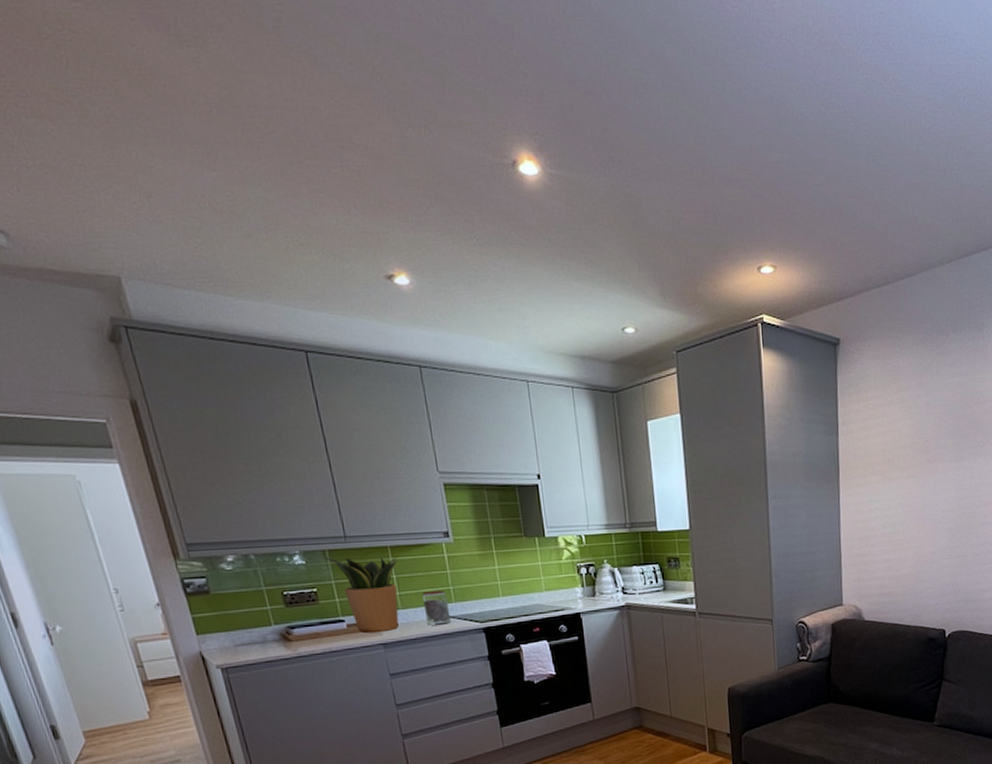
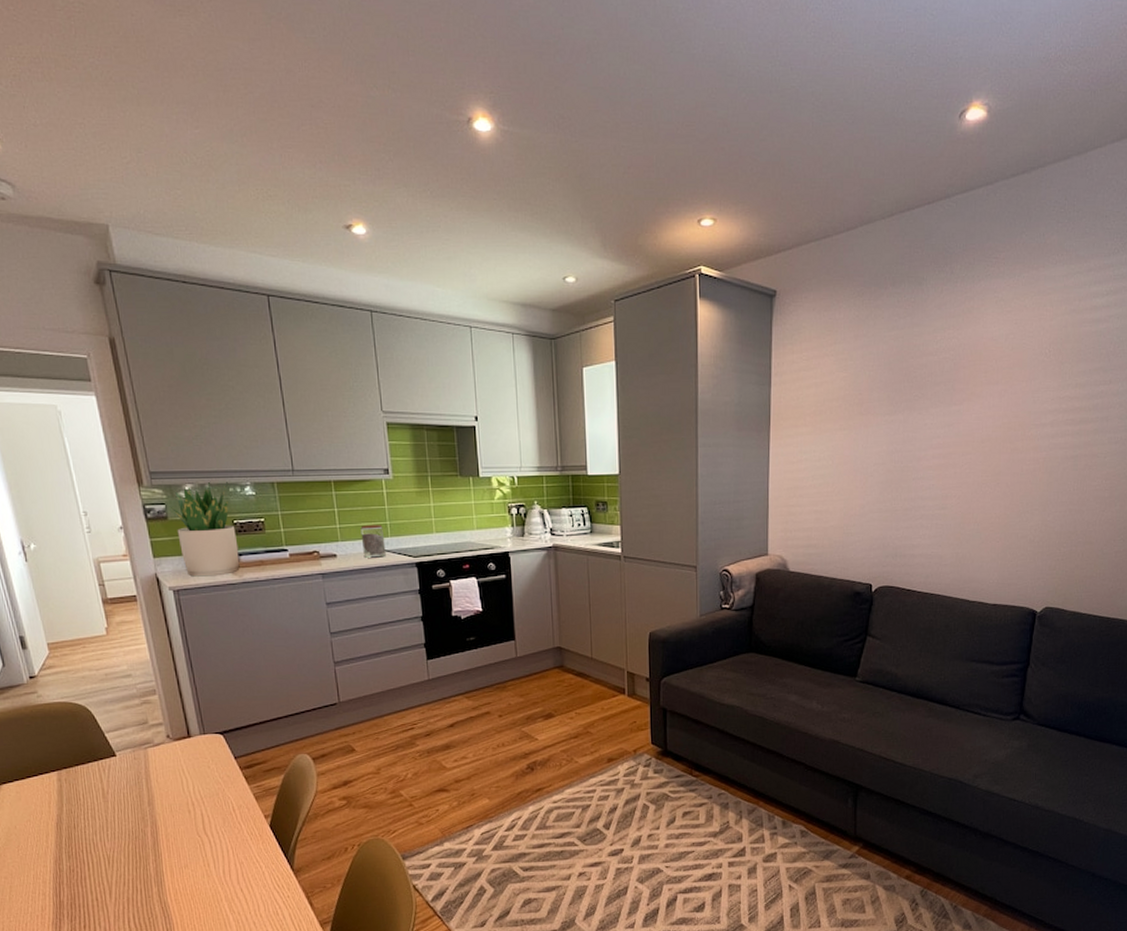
planter: none [212,551,294,653] -> present [171,482,240,577]
potted plant: present [323,557,399,634] -> none [272,489,340,563]

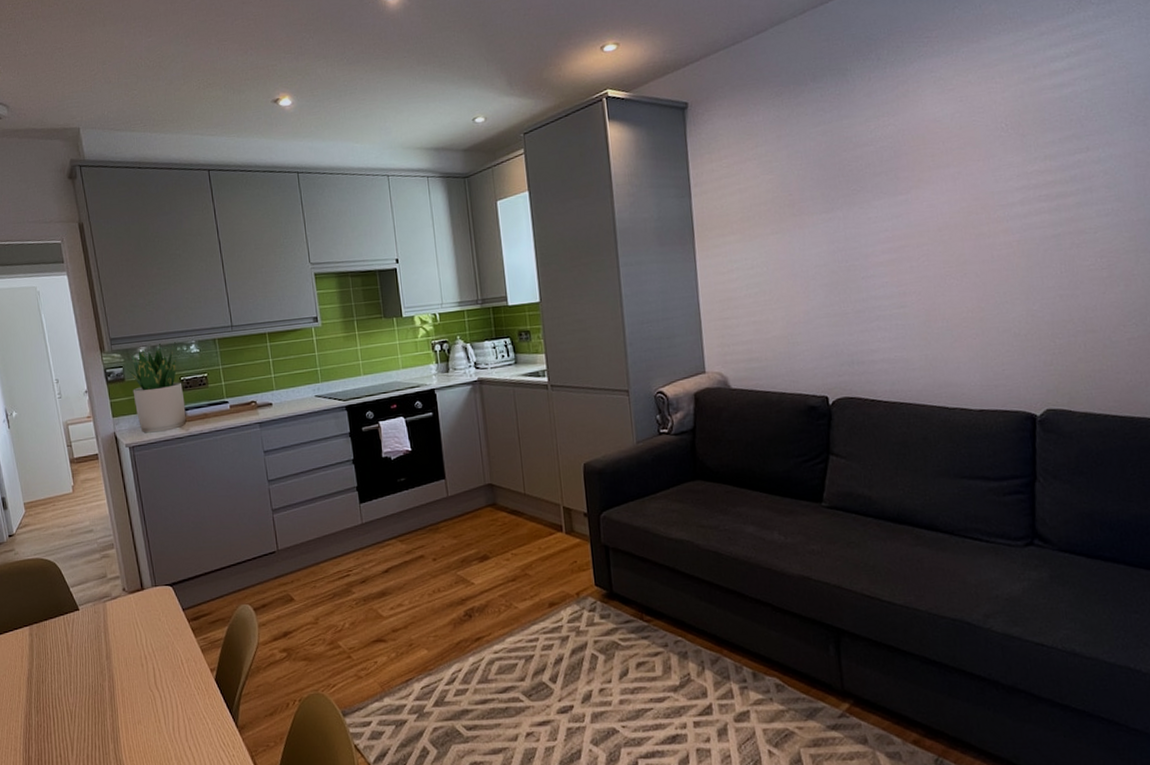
jar: present [360,525,386,558] -> none [293,371,318,405]

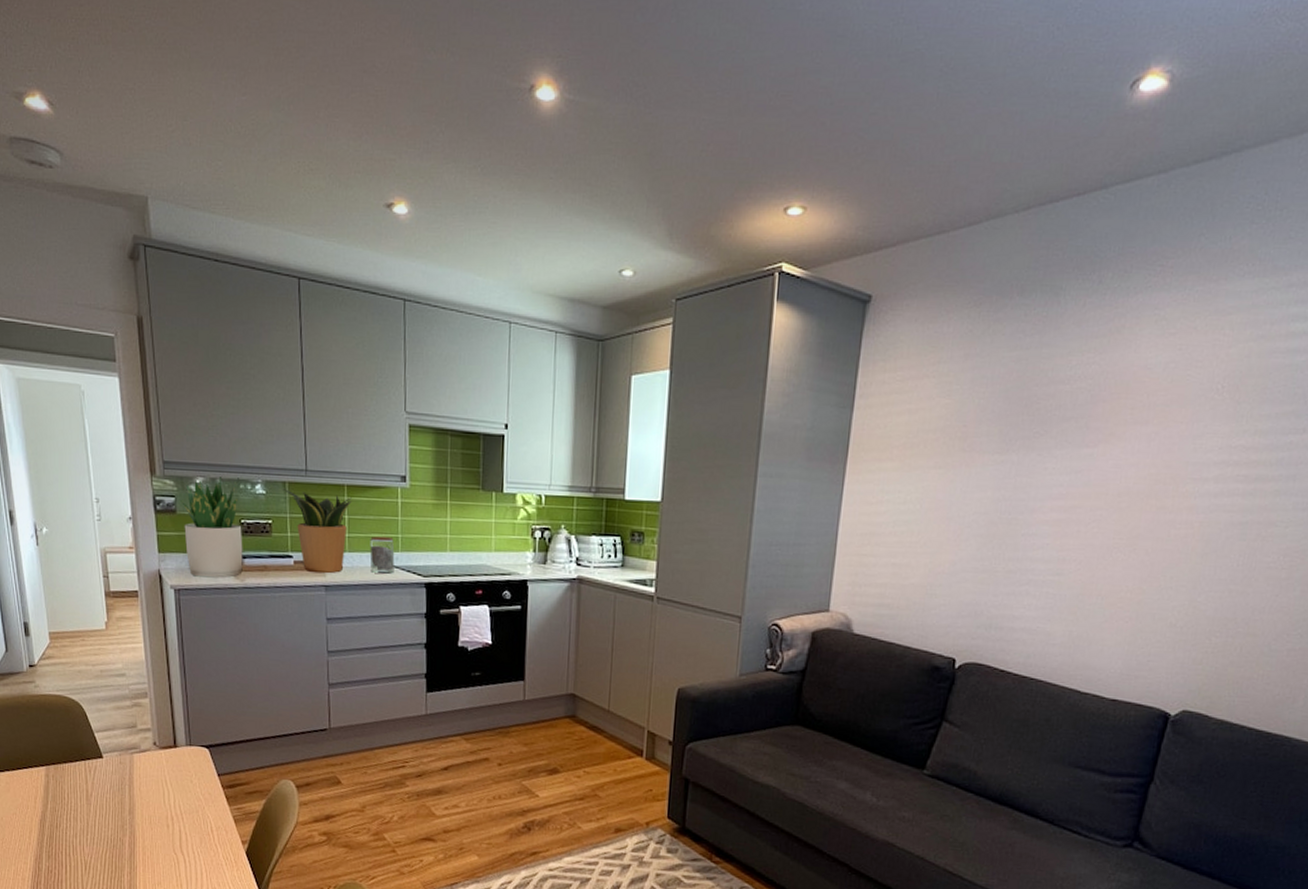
potted plant: none [213,342,274,414] -> present [283,489,352,574]
jar: none [293,371,318,405] -> present [369,536,395,574]

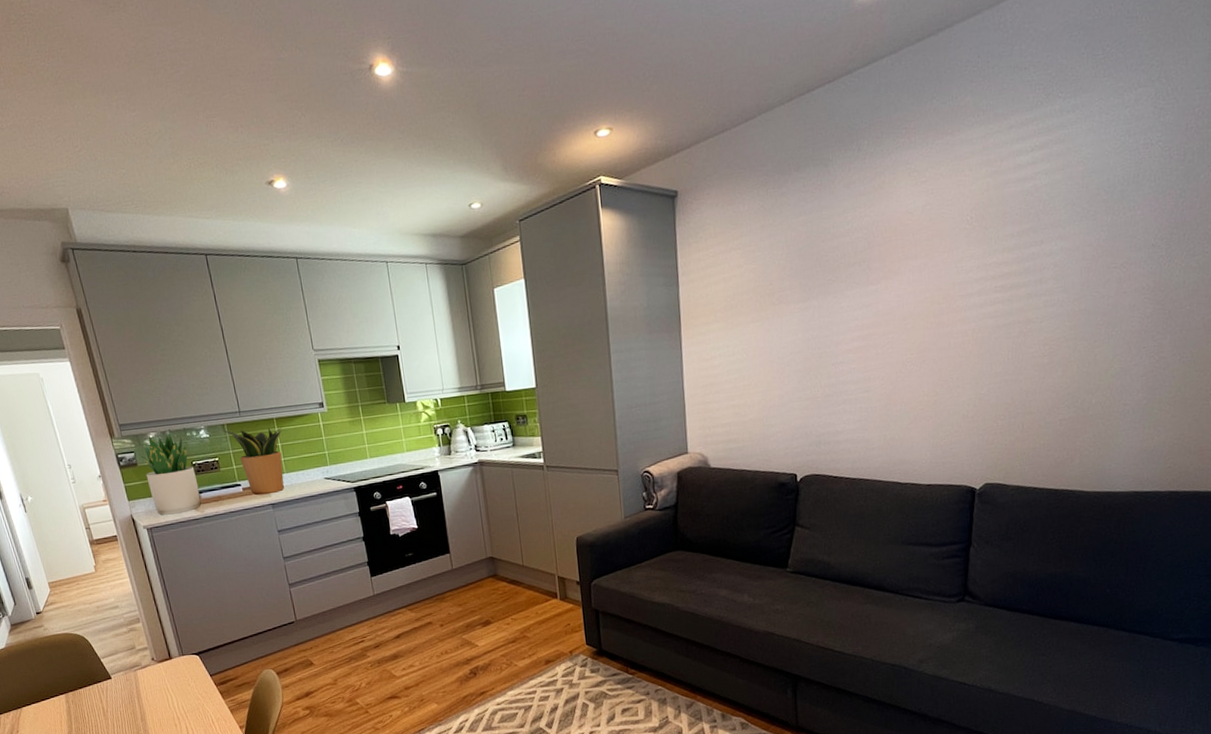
jar: present [369,536,395,574] -> none [302,455,327,487]

